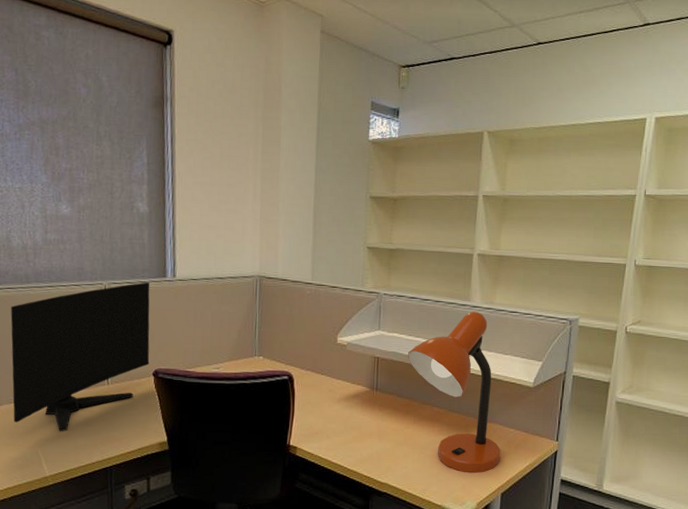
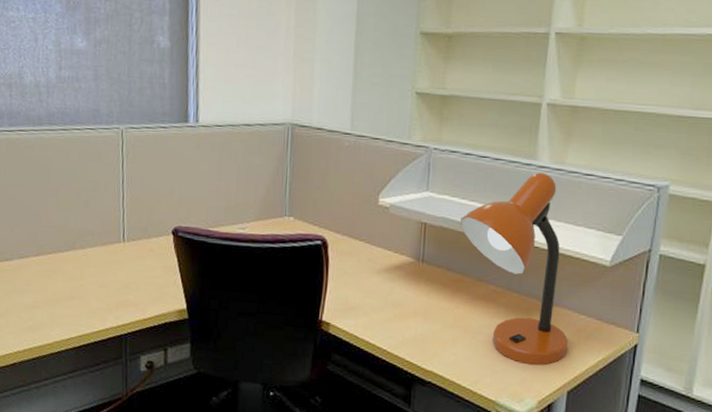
computer monitor: present [10,282,150,431] -> none [22,127,171,292]

